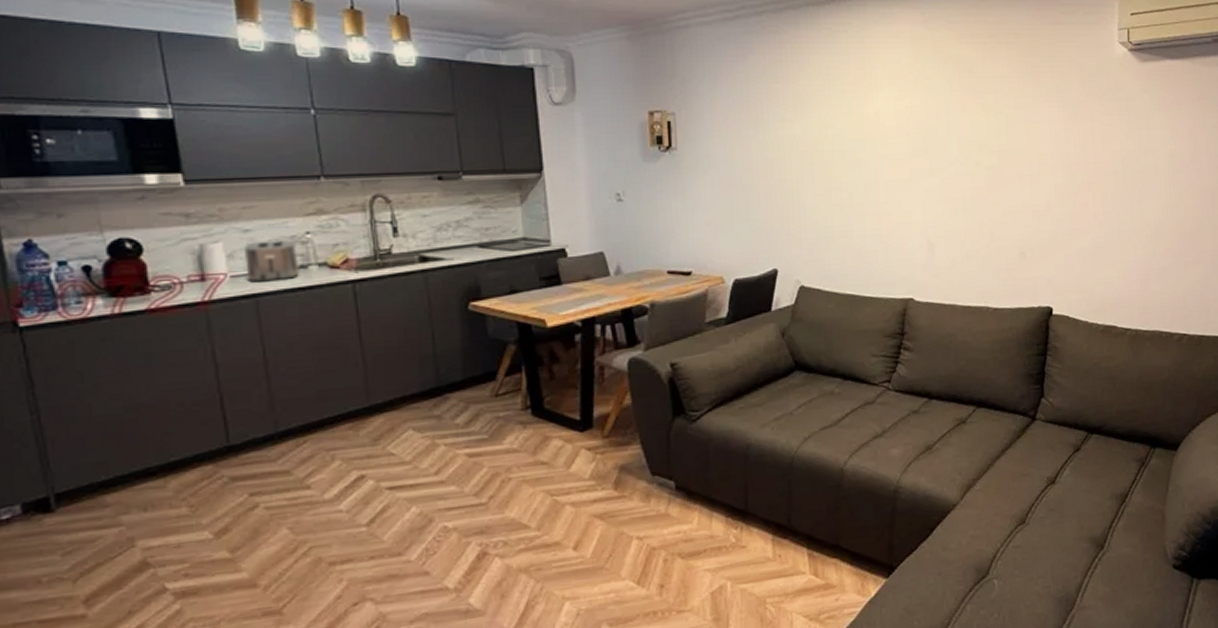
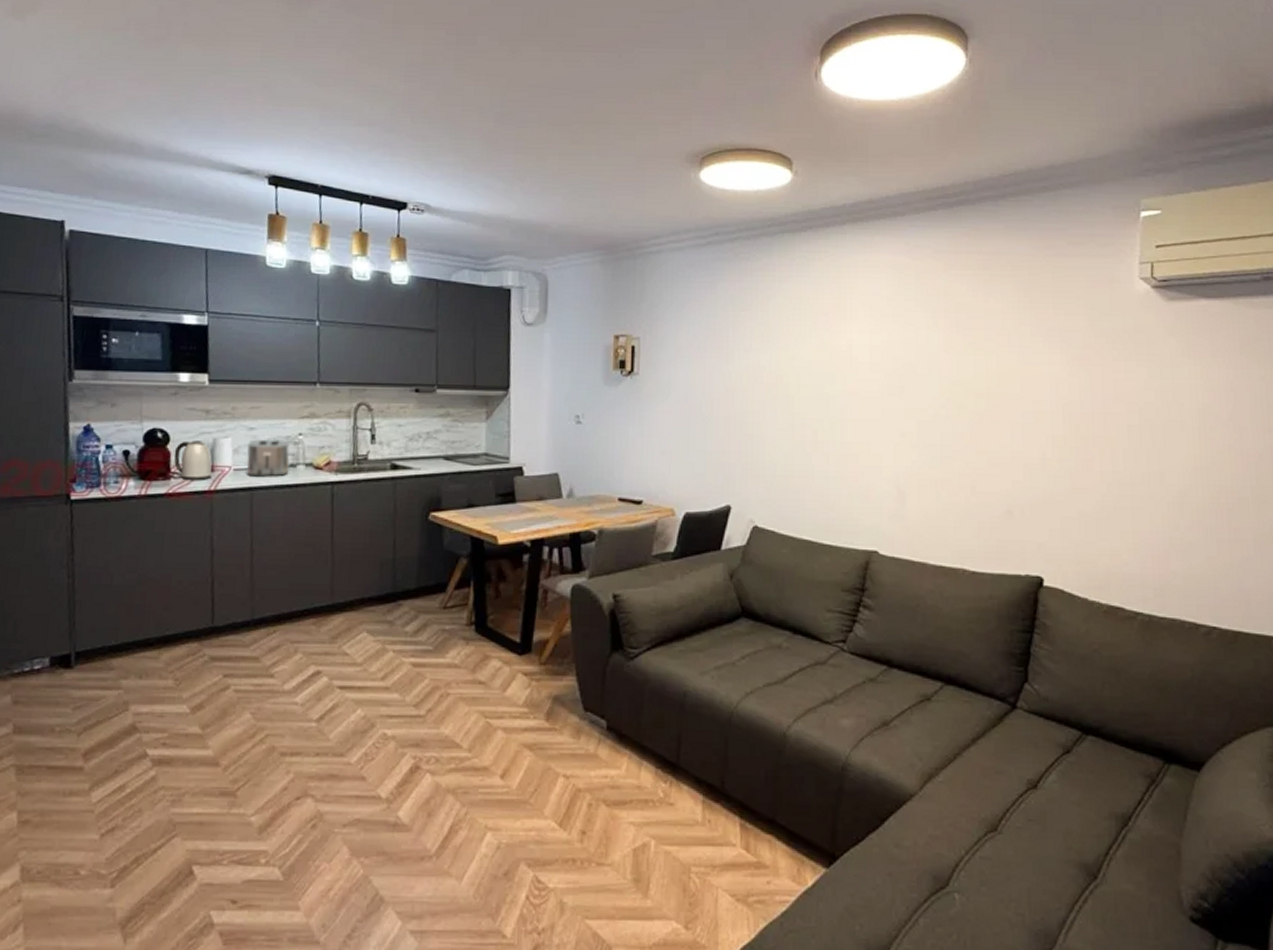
kettle: none [150,248,204,294] -> present [174,440,212,481]

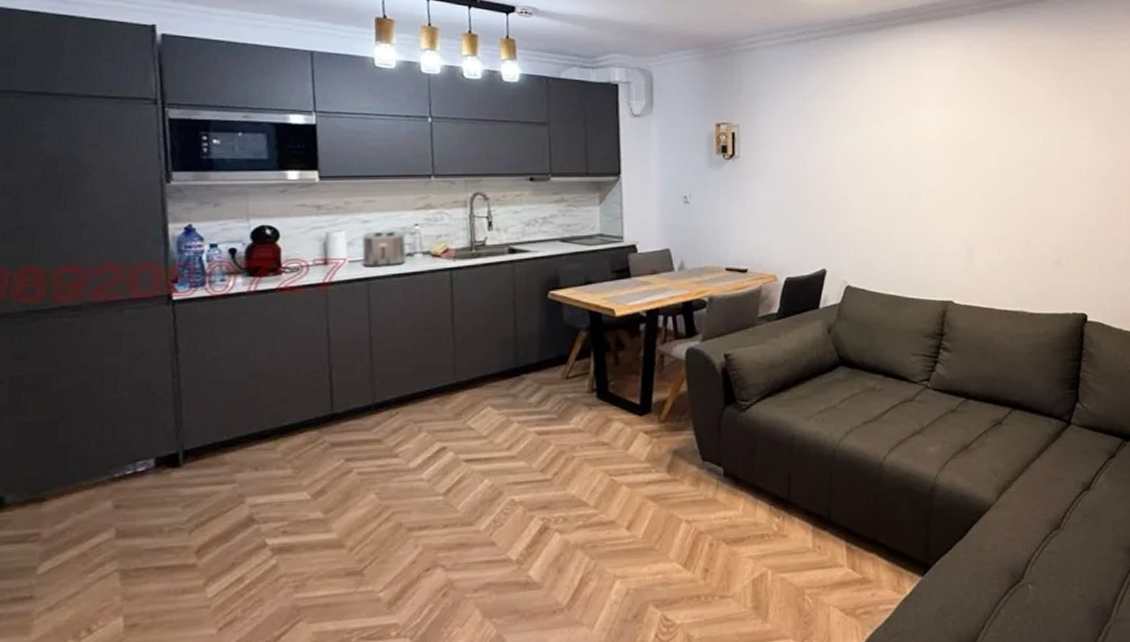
kettle: present [174,440,212,481] -> none [284,235,326,275]

